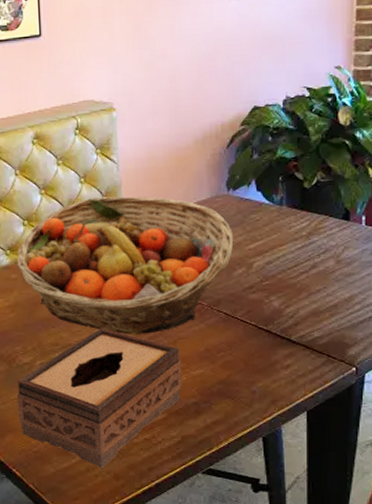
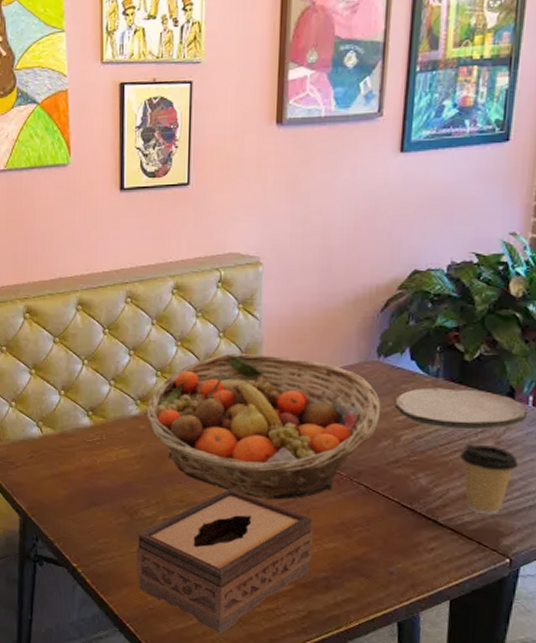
plate: none [245,214,362,253] -> present [394,387,528,431]
coffee cup: none [306,265,357,329] -> present [459,445,518,516]

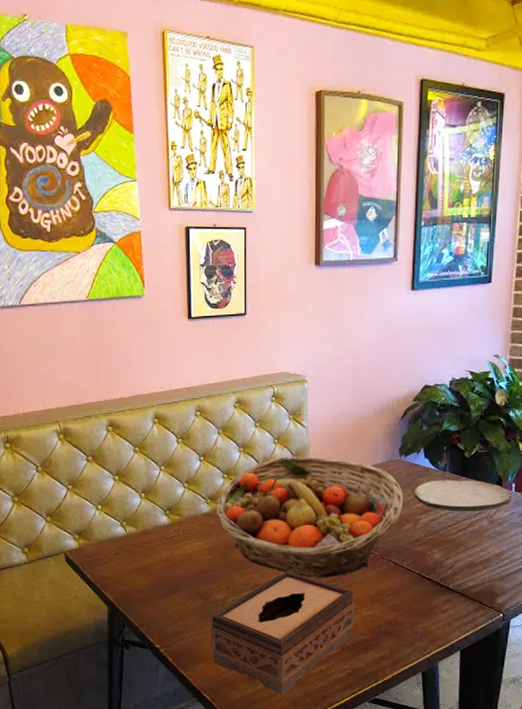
coffee cup: present [459,445,518,516] -> none [463,524,506,580]

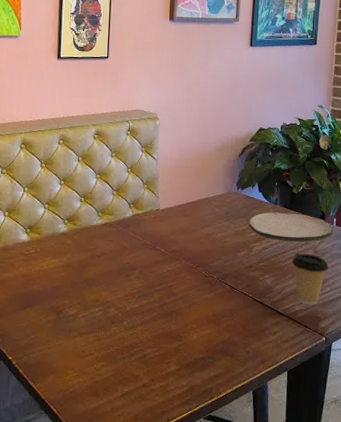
tissue box: present [210,571,355,695] -> none [60,290,194,410]
fruit basket: present [215,457,404,578] -> none [71,185,240,298]
coffee cup: none [463,524,506,580] -> present [291,253,329,305]

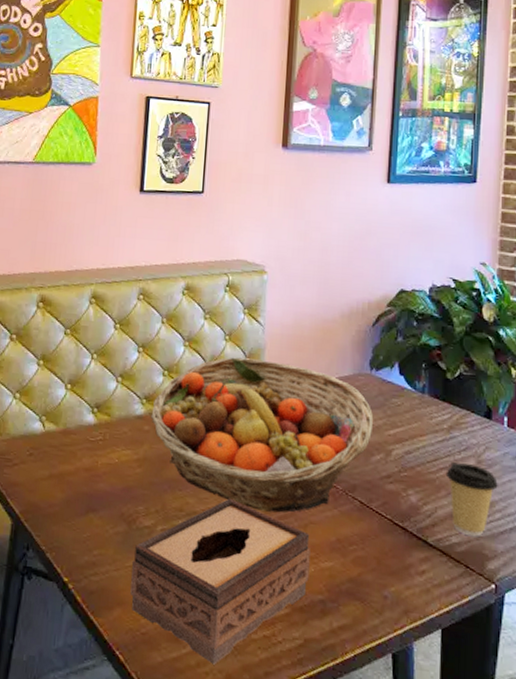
tissue box: none [60,290,194,410] -> present [130,498,311,665]
fruit basket: none [71,185,240,298] -> present [150,357,374,513]
plate: present [248,212,333,243] -> none [385,403,504,449]

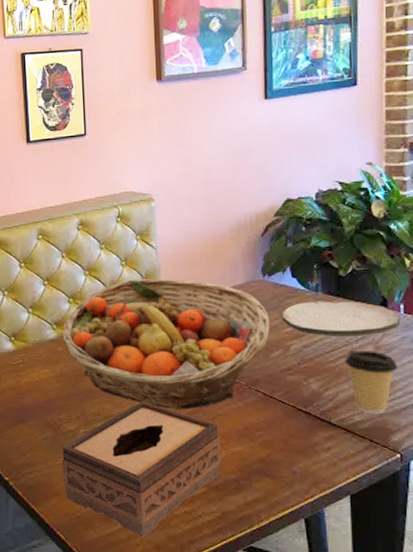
plate: none [385,403,504,449] -> present [281,301,401,338]

